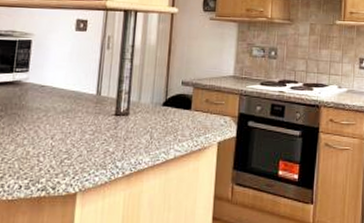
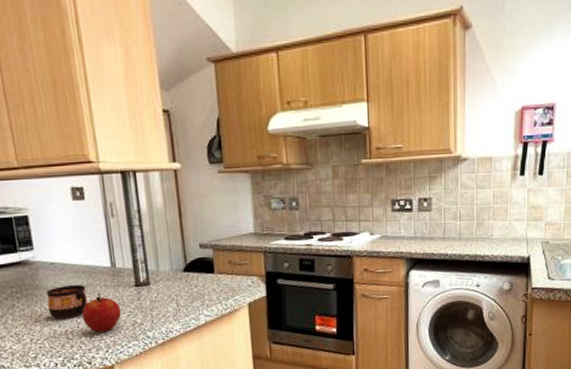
cup: none [26,108,68,141] -> present [46,285,88,319]
apple: none [58,117,97,158] -> present [82,292,122,333]

